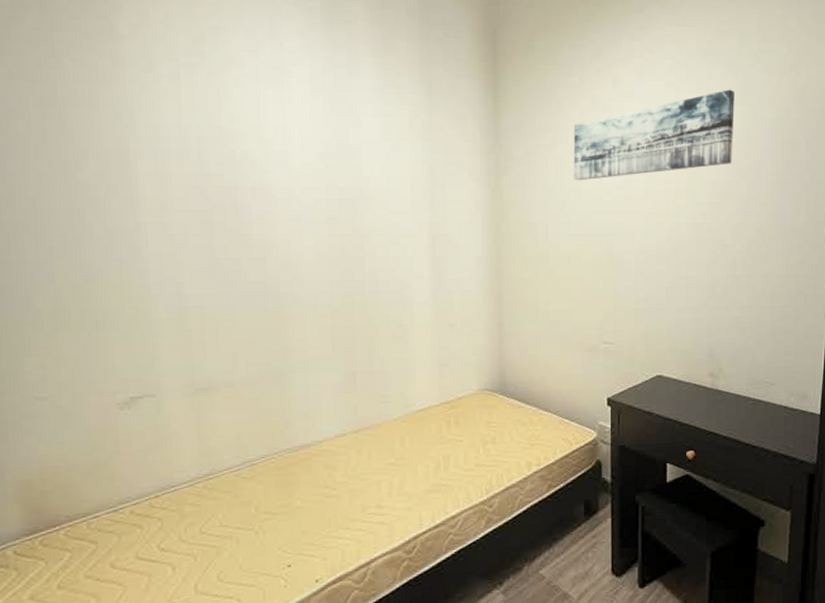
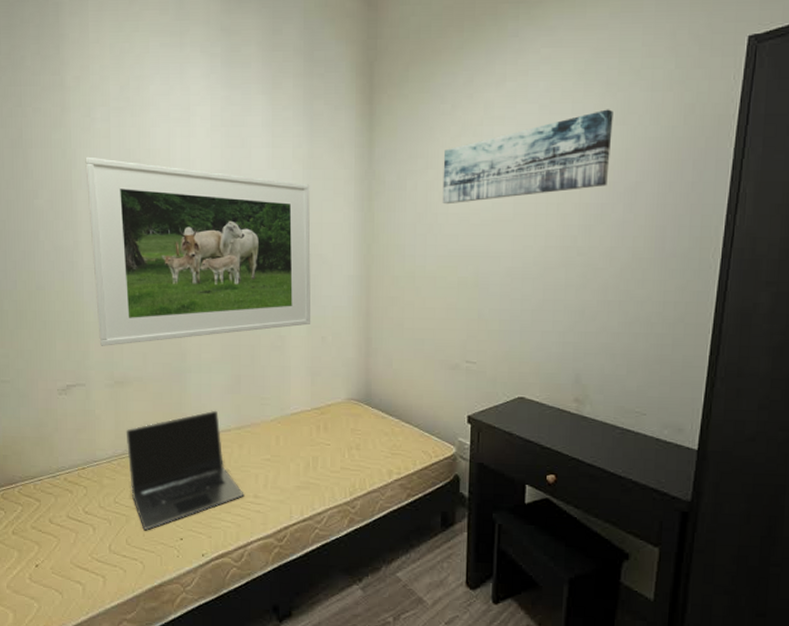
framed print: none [147,120,436,348] -> present [85,156,311,346]
laptop: none [212,413,365,561] -> present [126,410,244,530]

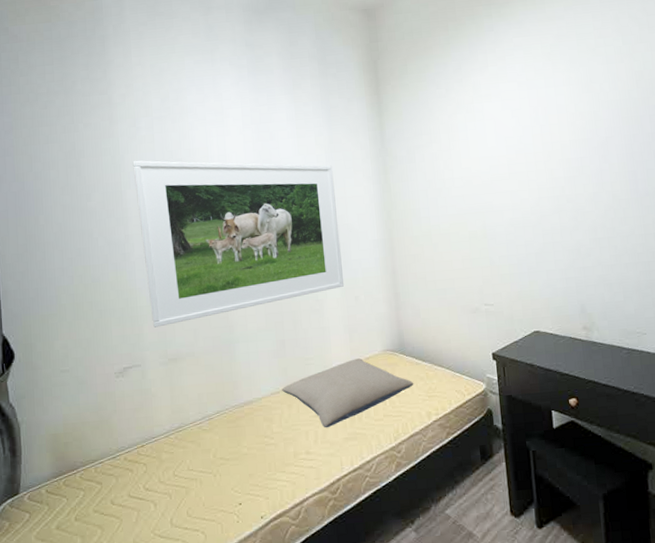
laptop: present [126,410,244,530] -> none [181,375,297,499]
pillow: none [233,404,377,474] -> present [282,358,414,428]
wall art: present [442,109,613,205] -> none [444,81,583,171]

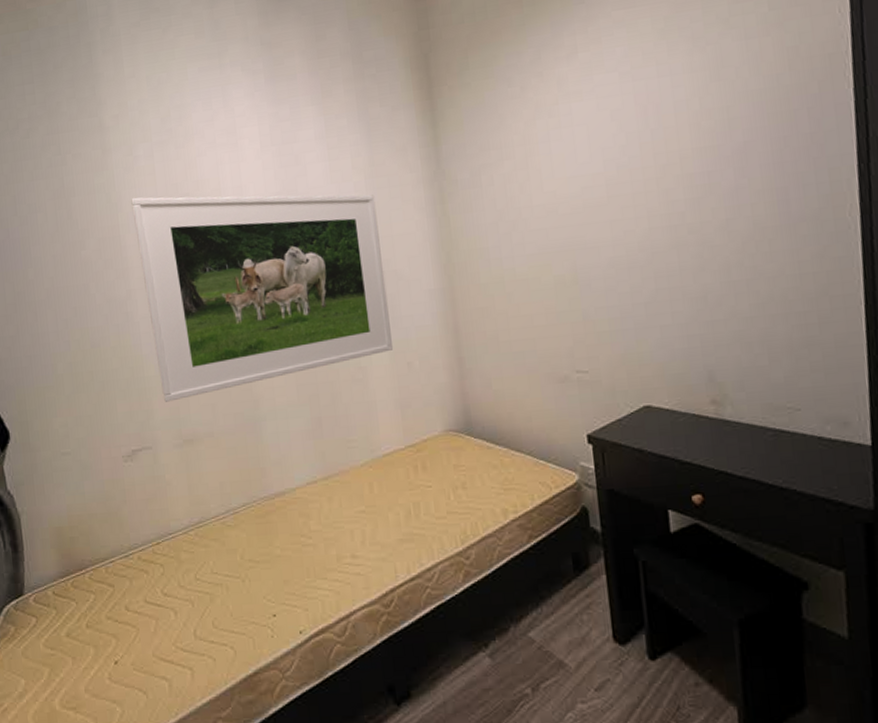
pillow: present [282,358,414,428] -> none [319,440,485,527]

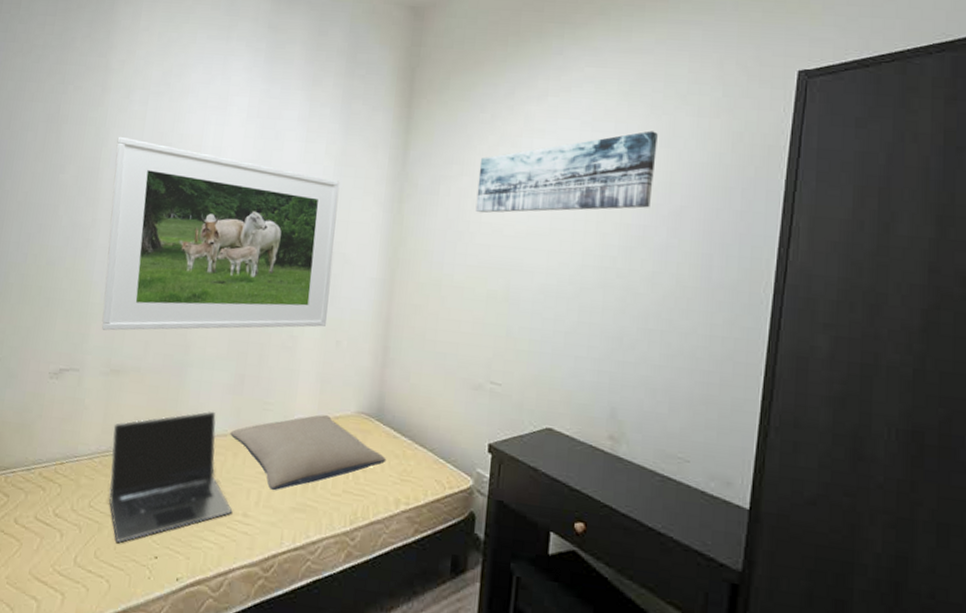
laptop: none [200,460,340,608] -> present [109,410,233,542]
pillow: none [319,440,485,527] -> present [230,414,387,491]
wall art: none [518,66,711,197] -> present [475,131,658,213]

